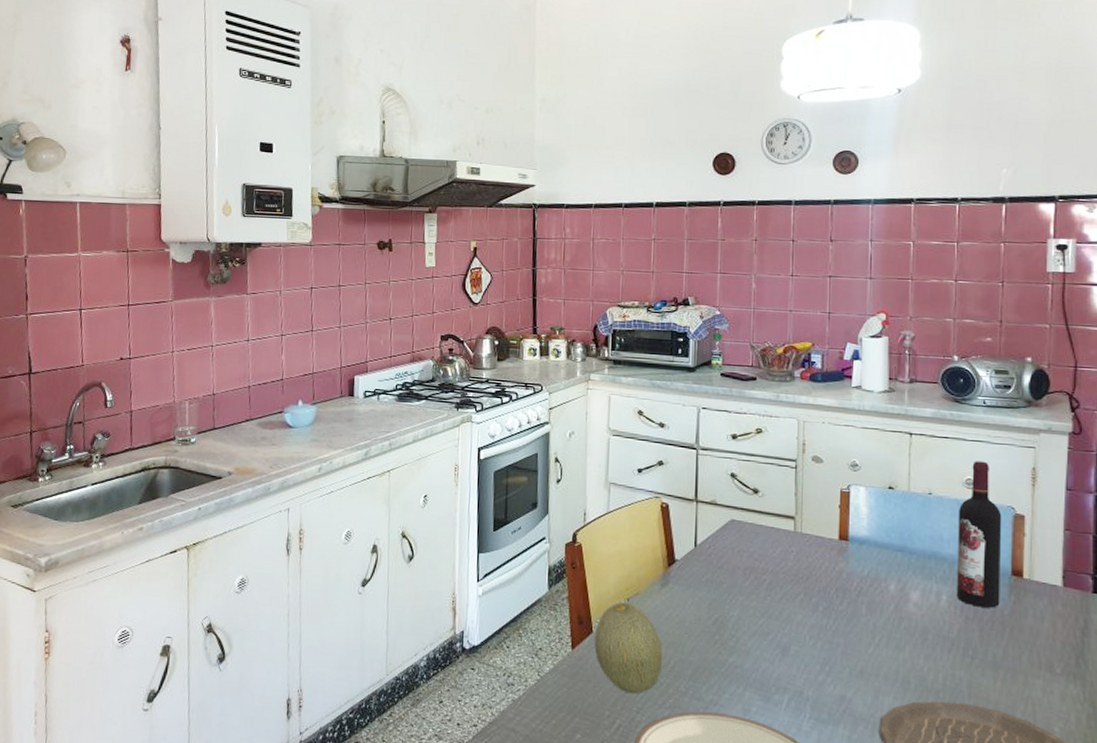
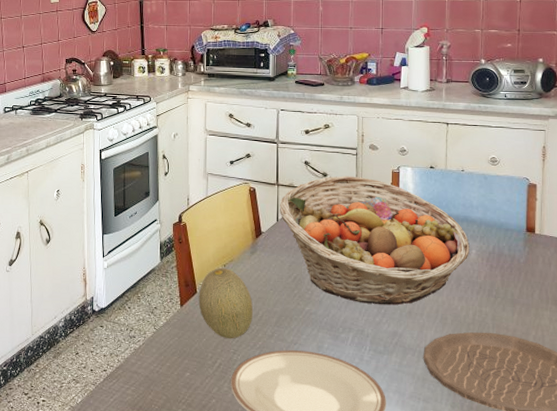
fruit basket: none [698,493,939,661] -> present [279,176,470,305]
wine bottle: present [957,461,1002,608] -> none [484,143,519,258]

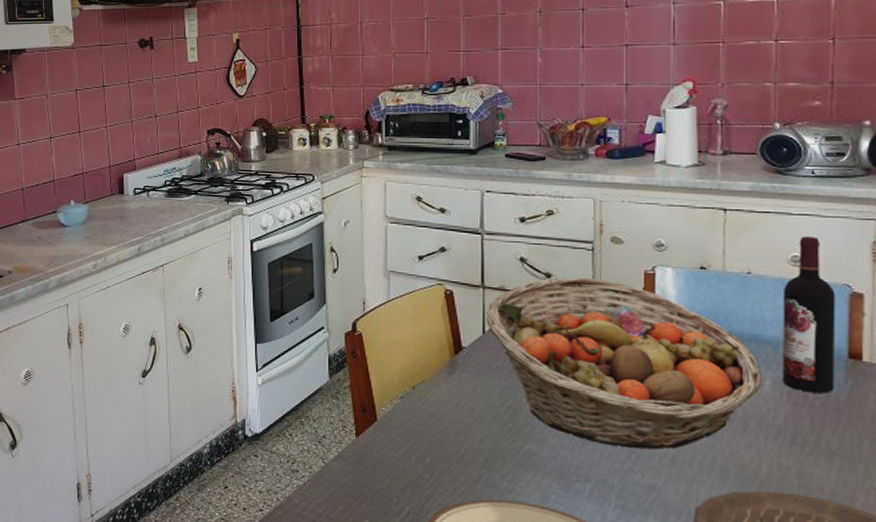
fruit: present [198,268,253,339] -> none [379,391,452,481]
wine bottle: none [484,143,519,258] -> present [782,236,836,394]

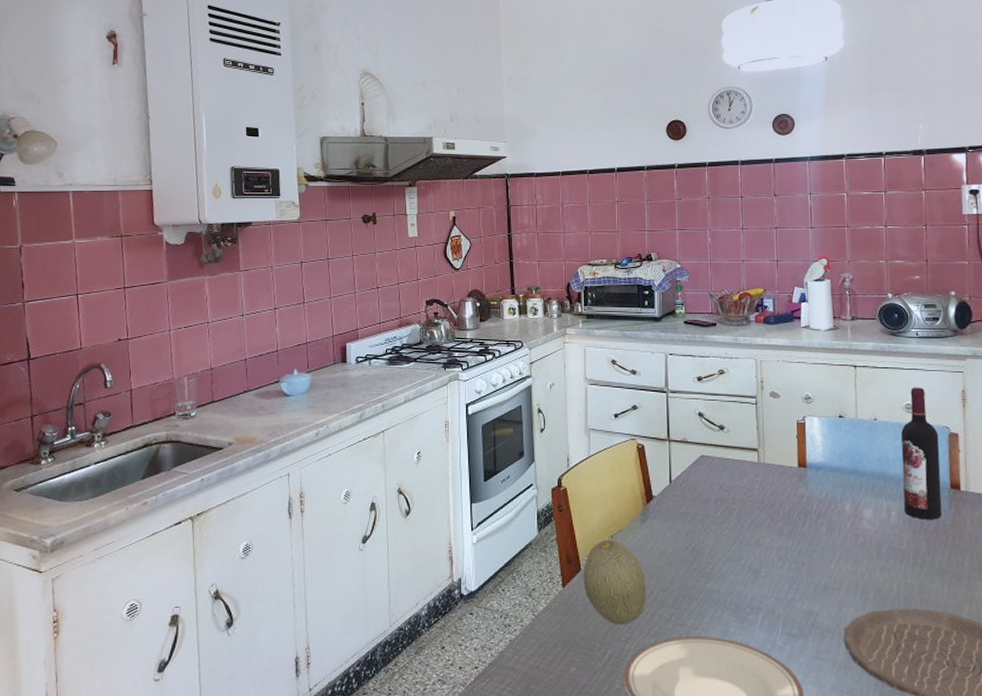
fruit: none [379,391,452,481] -> present [583,540,646,625]
fruit basket: present [486,277,761,450] -> none [672,428,889,579]

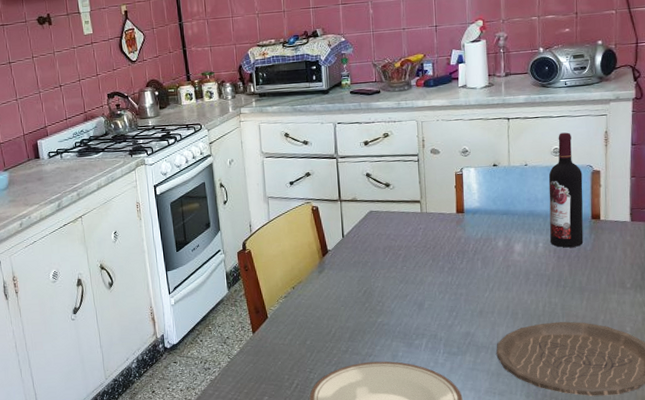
fruit: present [583,540,646,625] -> none [270,290,326,359]

